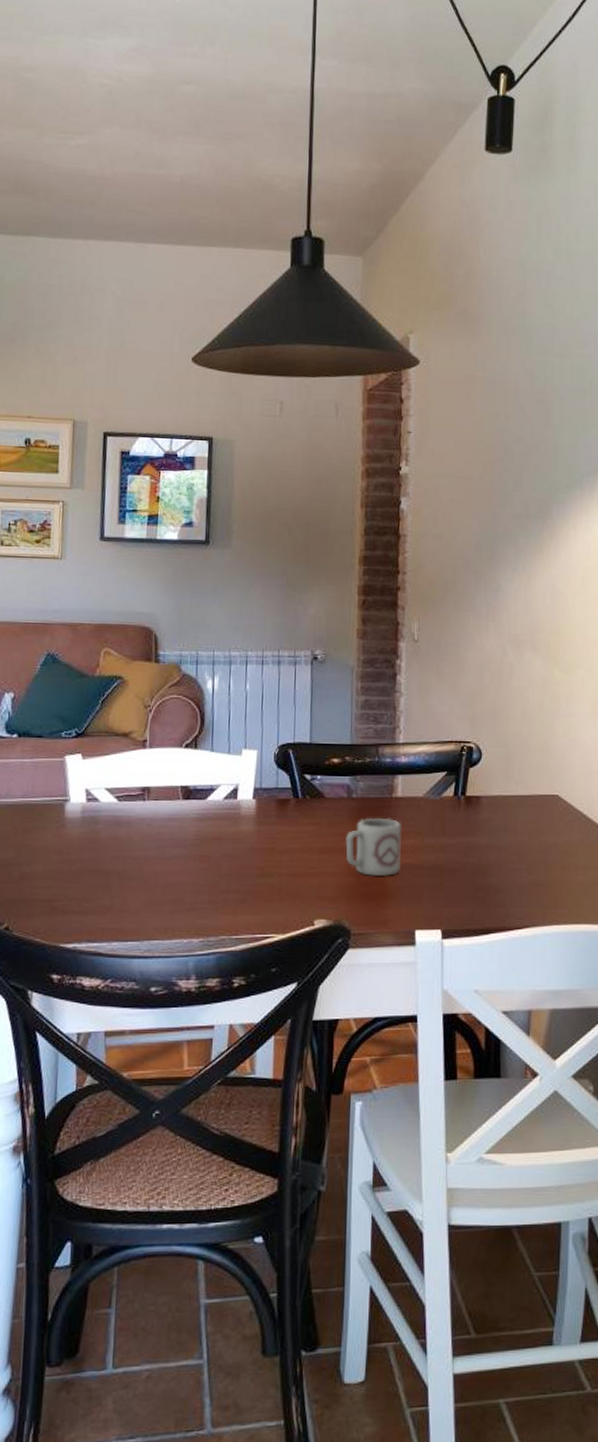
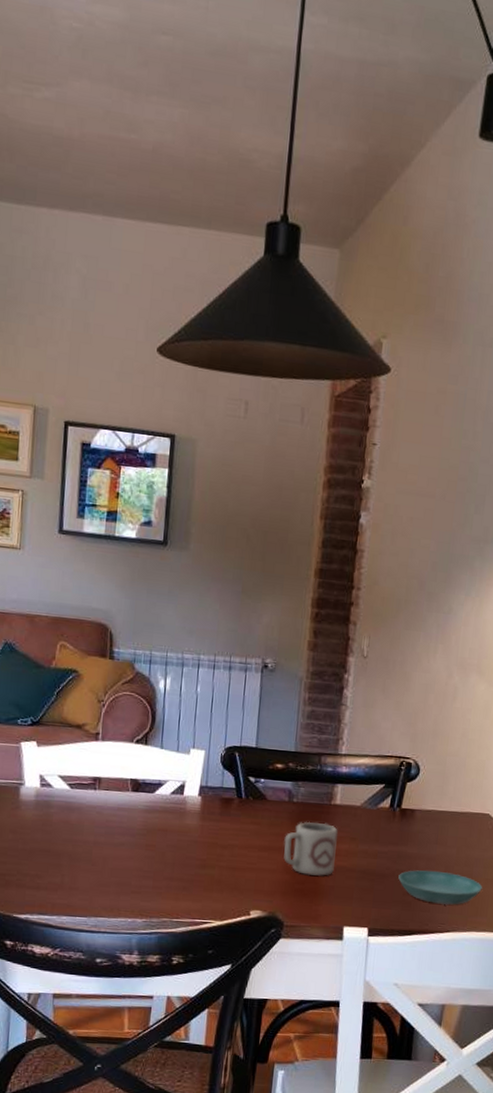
saucer: none [469,860,559,897] -> present [398,870,482,905]

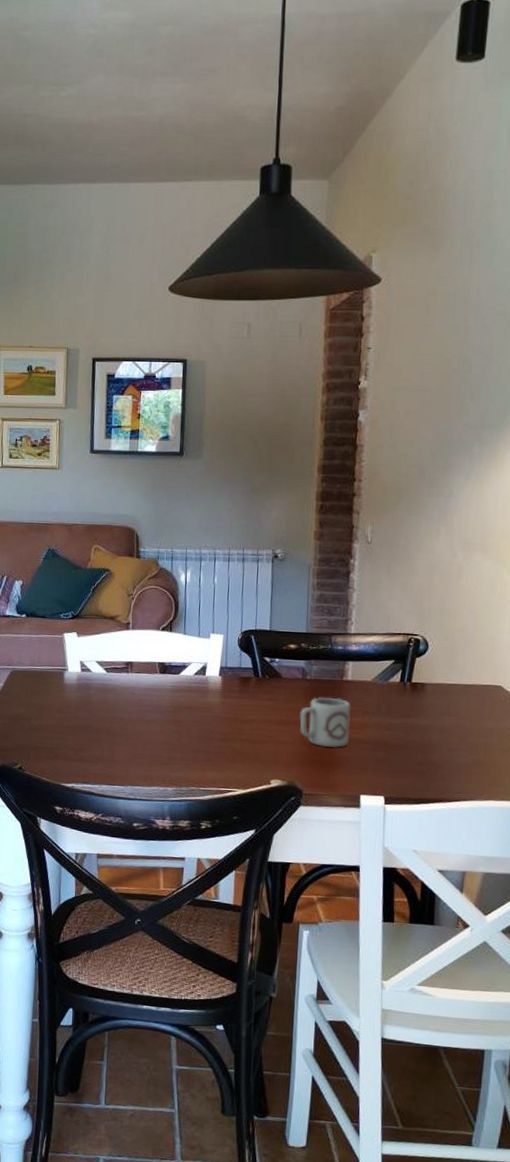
saucer: present [398,870,482,905] -> none [412,740,498,774]

